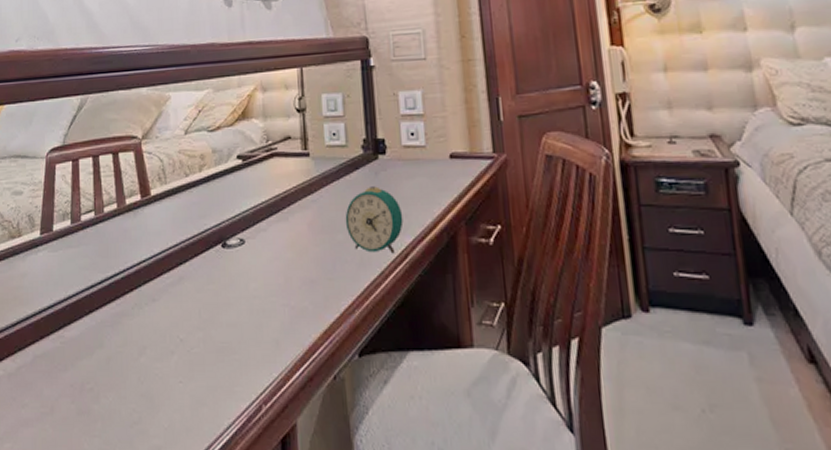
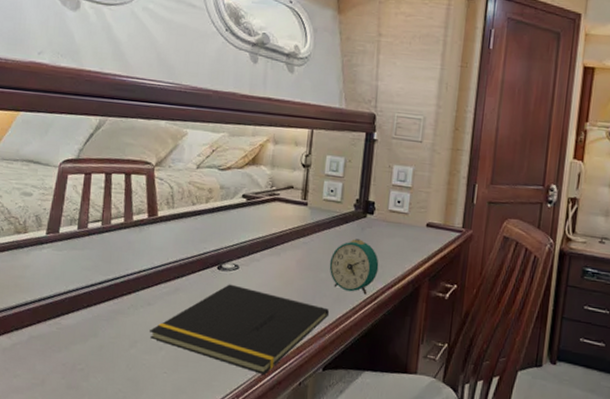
notepad: none [158,263,356,370] -> present [149,284,330,375]

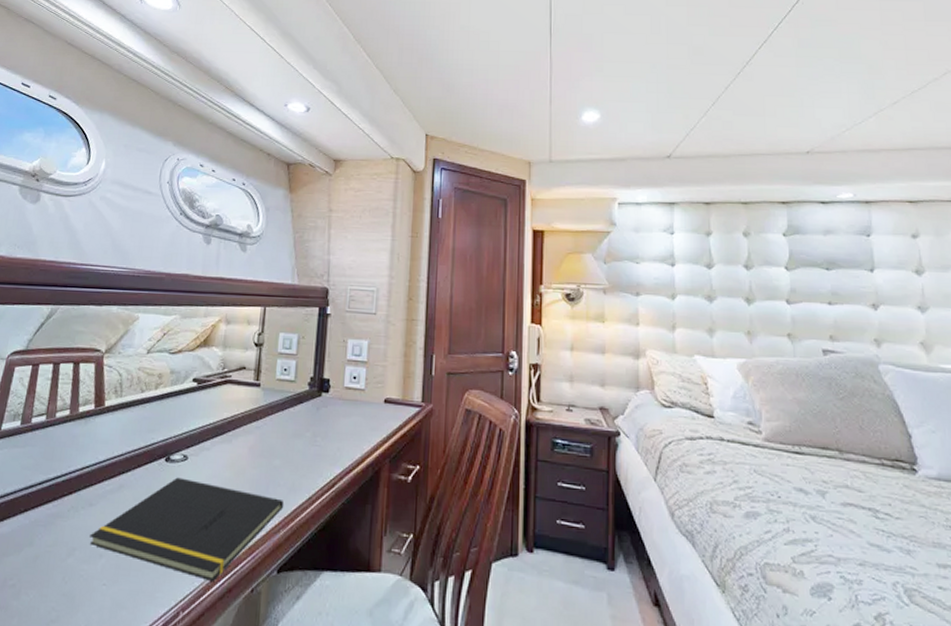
alarm clock: present [329,239,379,295] -> none [283,420,336,482]

